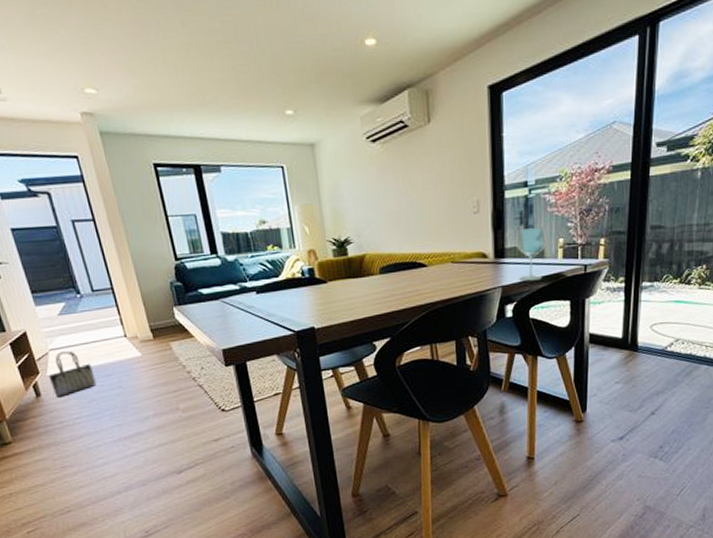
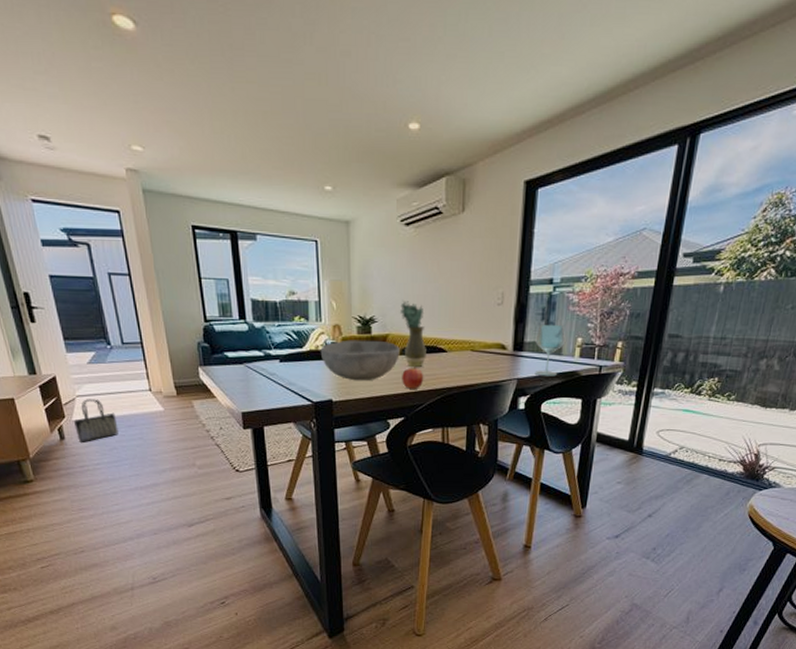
bowl: none [297,261,379,306] -> present [320,340,400,381]
vase: none [375,218,406,286] -> present [400,301,426,368]
fruit: none [383,283,407,308] -> present [402,365,424,389]

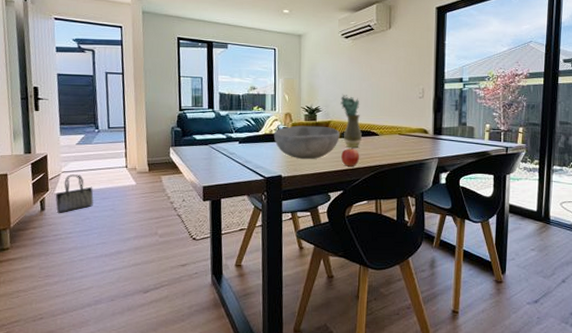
wine glass: present [535,325,565,376] -> none [451,114,475,156]

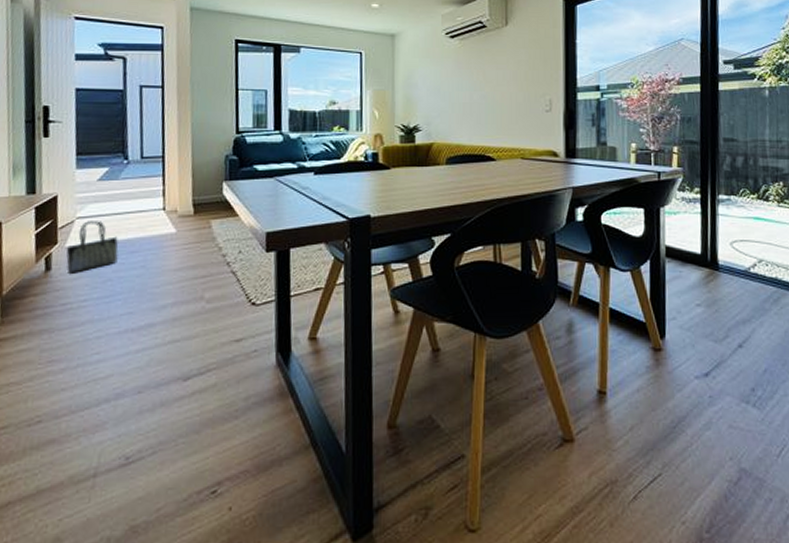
bowl: present [273,125,340,160] -> none [359,149,445,194]
vase: present [340,95,362,149] -> none [446,109,474,178]
fruit: present [341,146,360,166] -> none [448,175,472,201]

